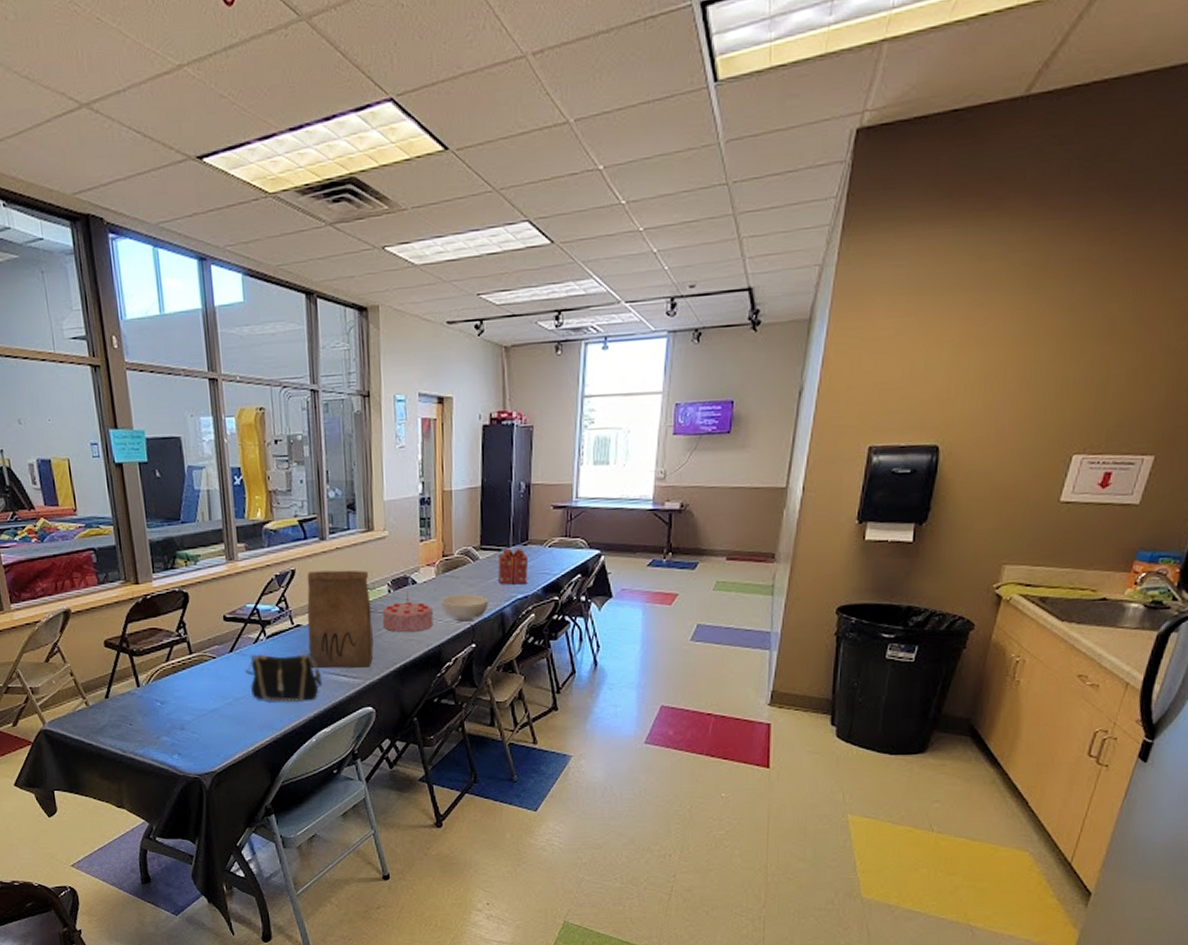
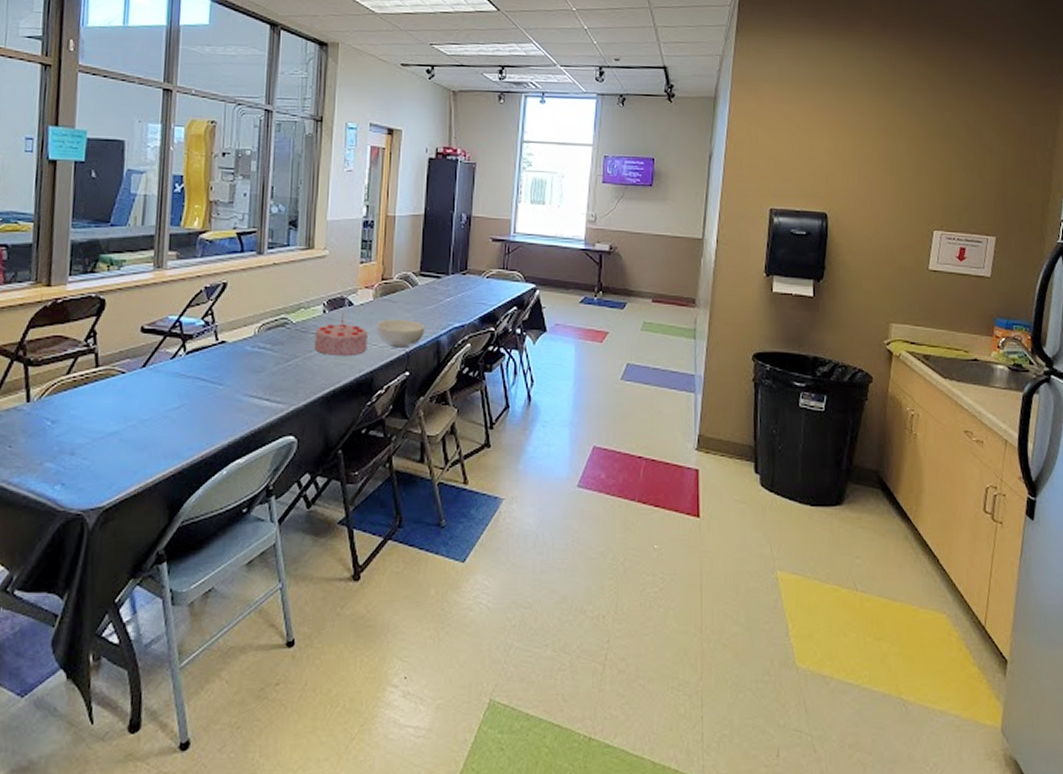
handbag: present [245,652,323,703] -> none [157,371,243,428]
paper bag: present [307,570,374,669] -> none [231,286,304,393]
gift box: present [498,548,529,585] -> none [436,276,467,313]

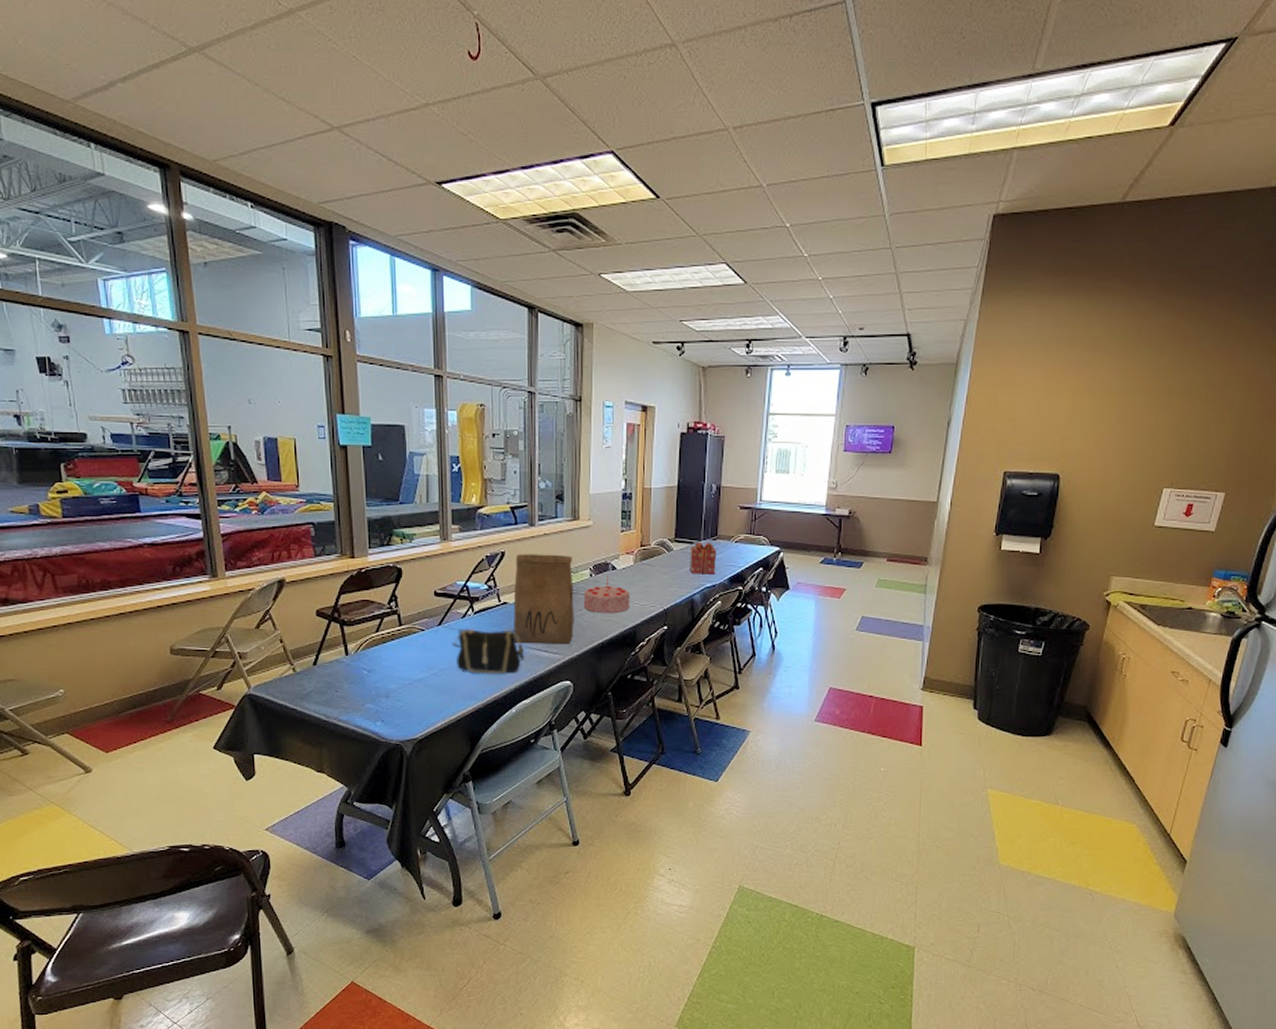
handbag: none [157,371,243,428] -> present [452,628,525,675]
paper bag: none [231,286,304,393] -> present [513,554,574,645]
bowl: present [377,319,425,348] -> none [638,581,680,606]
gift box: none [436,276,467,313] -> present [690,541,717,574]

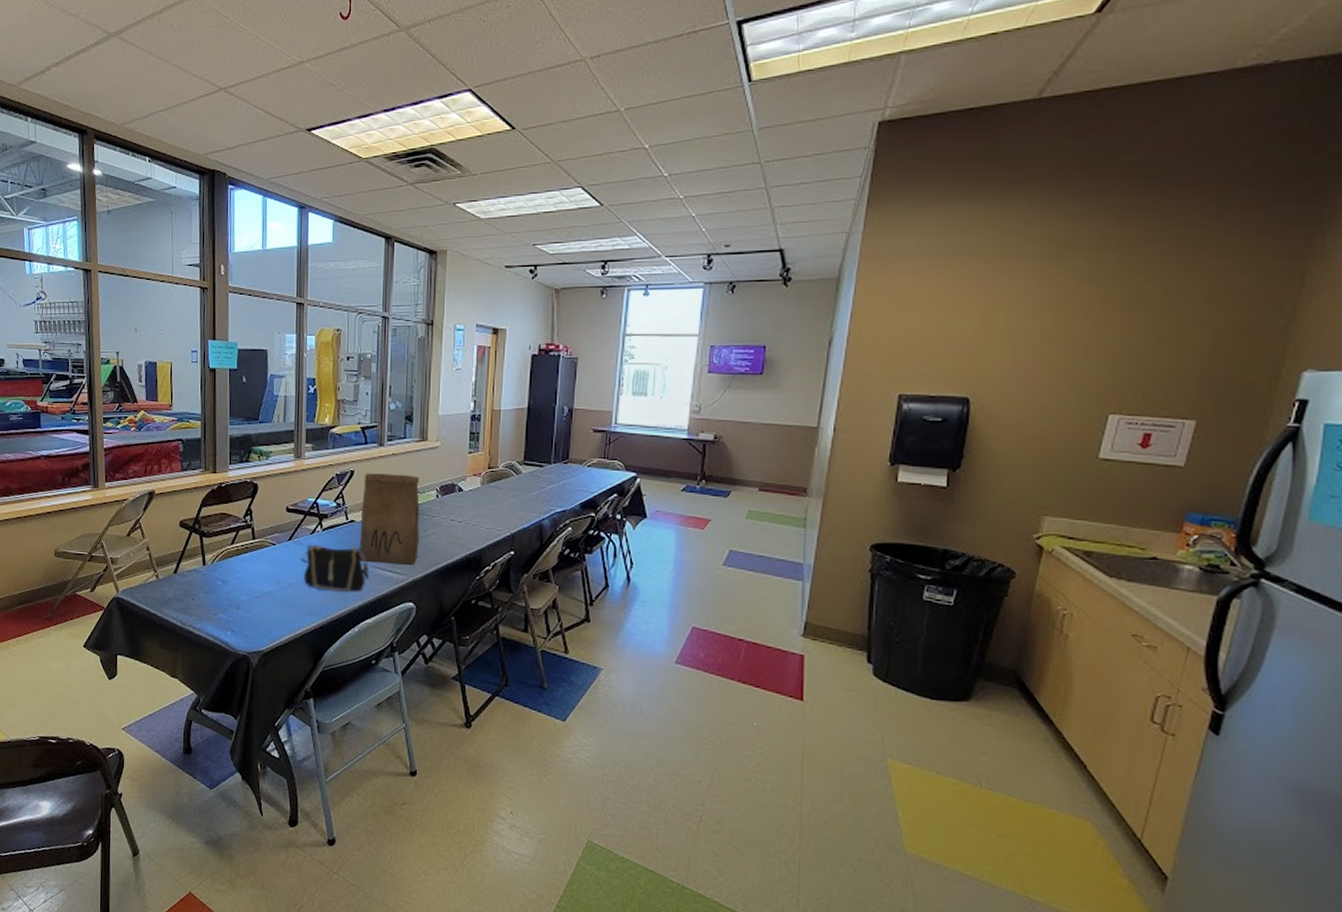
birthday cake: present [583,576,630,614] -> none [429,497,476,536]
gift box: present [690,541,717,574] -> none [539,465,568,499]

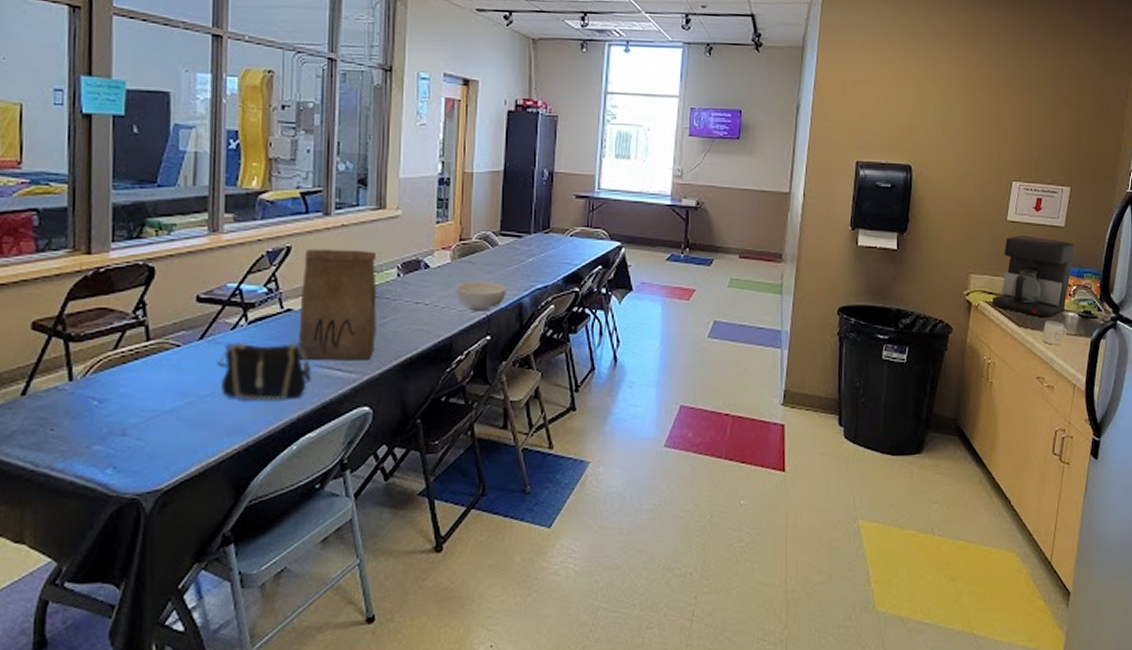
bowl: none [484,504,529,530] -> present [456,282,506,311]
coffee maker: none [1071,475,1199,570] -> present [992,235,1075,318]
mug: none [1143,572,1181,601] -> present [1042,321,1067,345]

